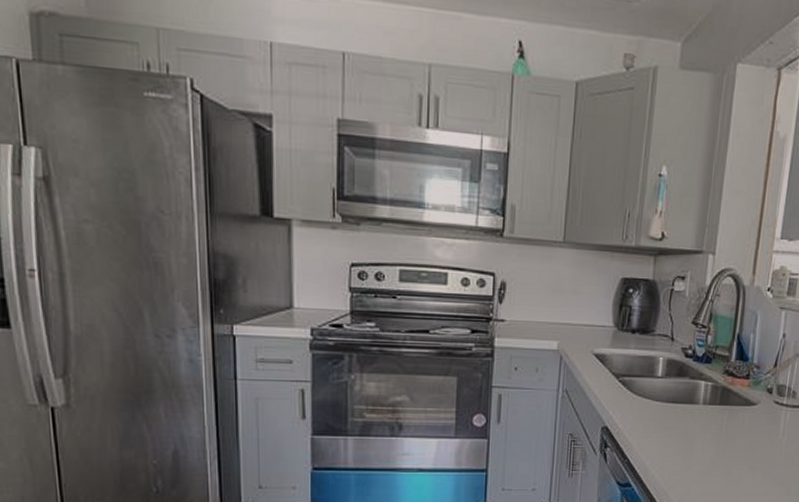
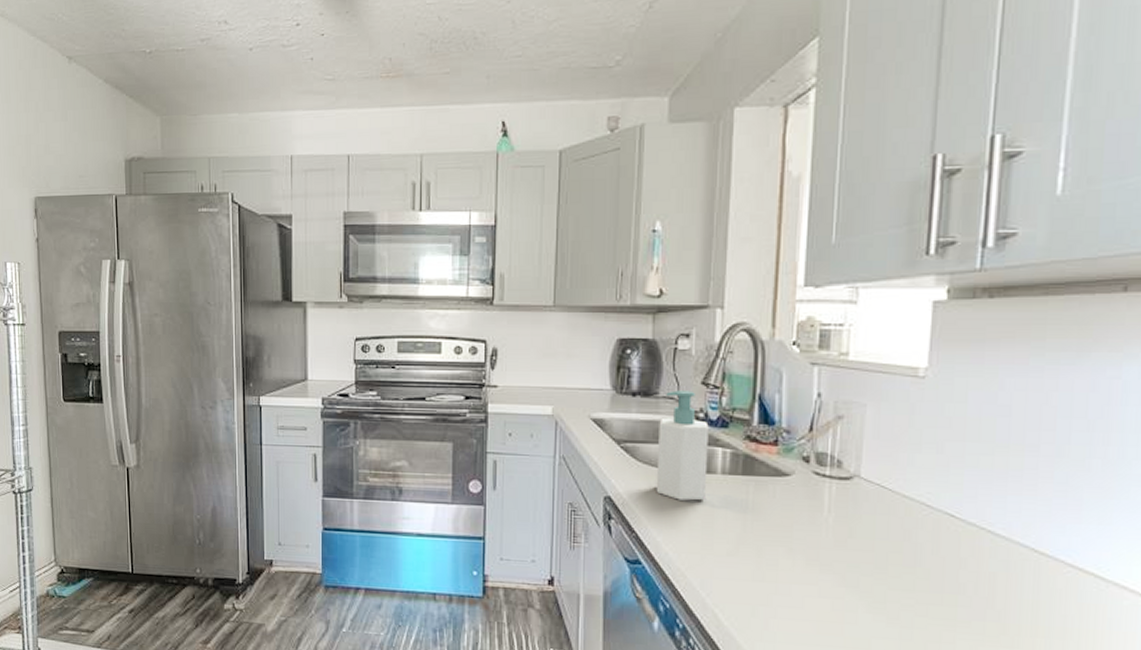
soap bottle: none [647,329,696,429] -> present [656,390,709,501]

